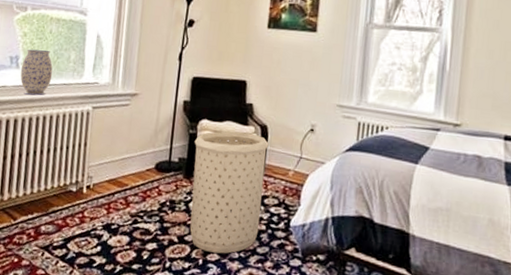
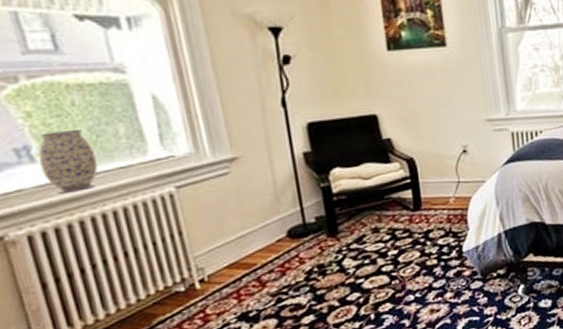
laundry basket: present [189,131,269,254] -> none [329,170,431,305]

